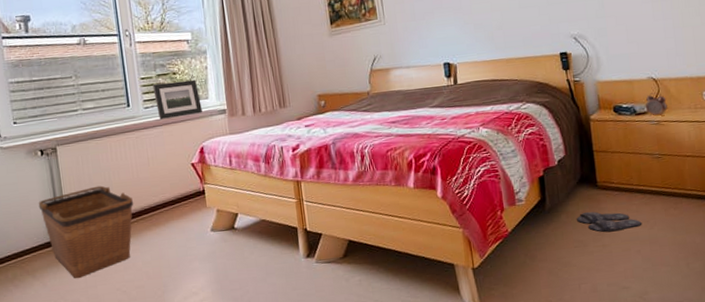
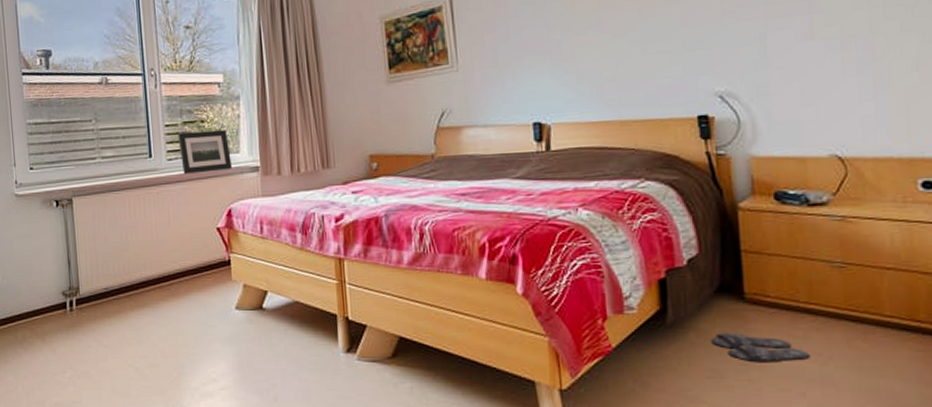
bicycle basket: present [38,185,134,278] -> none [51,245,152,347]
alarm clock: present [645,92,668,117] -> none [823,176,859,210]

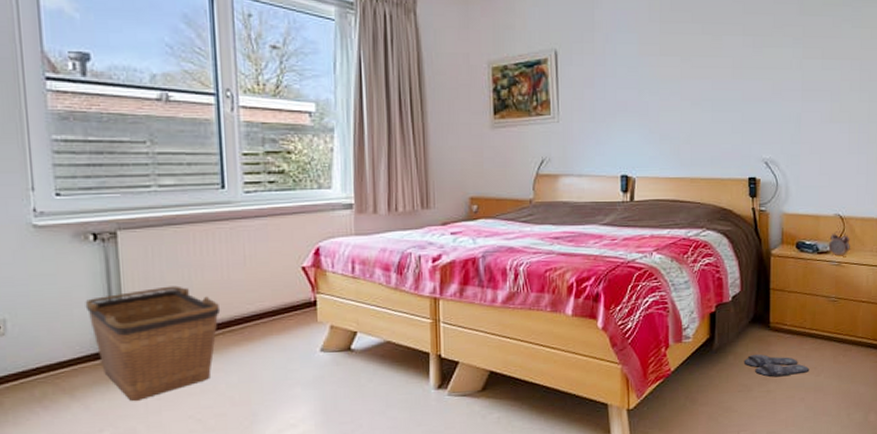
bicycle basket: none [51,245,152,347] -> present [85,285,221,401]
picture frame: present [178,129,232,175] -> none [258,163,322,210]
alarm clock: none [823,176,859,210] -> present [828,231,850,258]

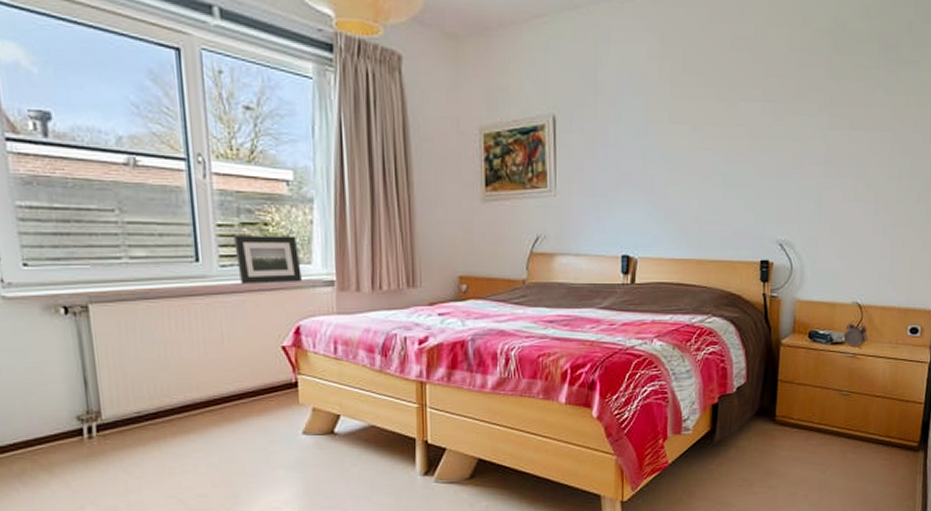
bicycle basket: present [85,285,221,401] -> none [59,363,199,479]
picture frame: none [258,163,322,210] -> present [234,235,302,285]
slippers: present [744,354,810,377] -> none [746,449,816,473]

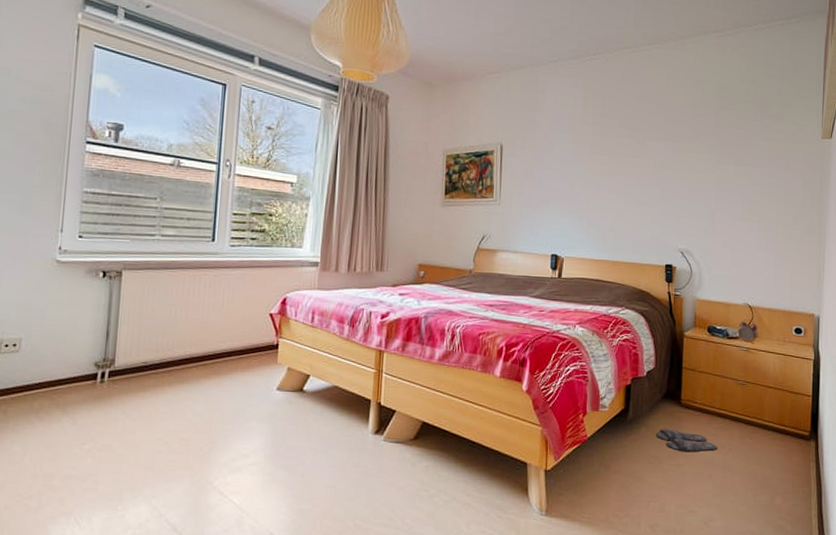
picture frame: present [234,235,302,285] -> none [244,222,294,262]
slippers: none [746,449,816,473] -> present [656,429,718,452]

